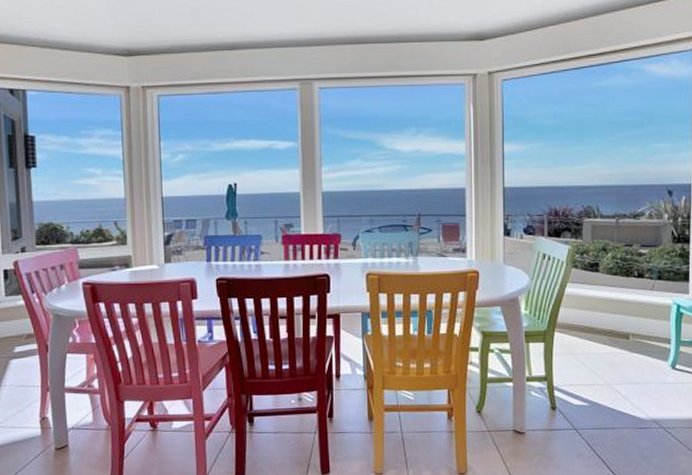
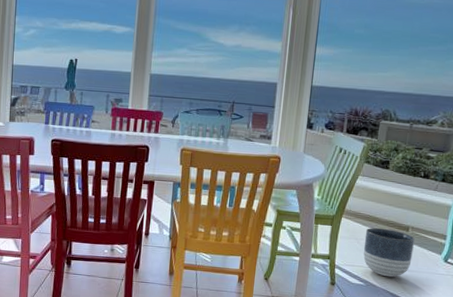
planter: none [582,338,637,394] -> present [363,227,415,278]

